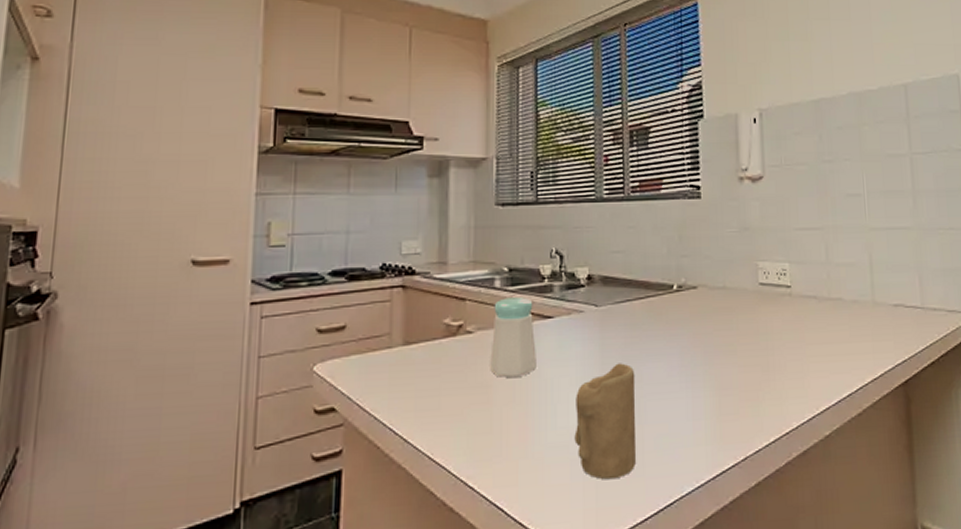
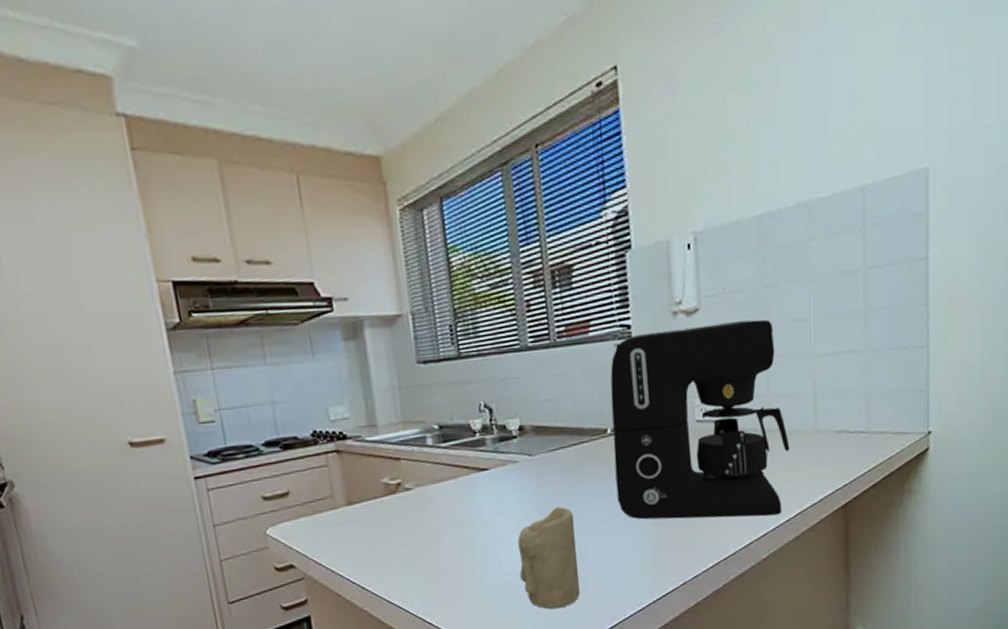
salt shaker: present [490,297,536,378] -> none [429,452,477,528]
coffee maker: none [678,190,850,389] -> present [610,319,790,520]

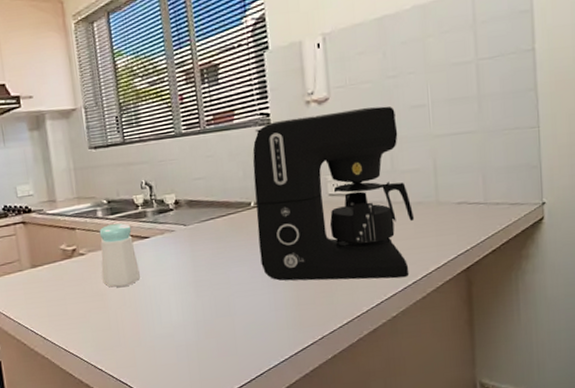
salt shaker: none [429,452,477,528] -> present [99,223,140,288]
candle: present [517,507,580,609] -> none [175,269,230,359]

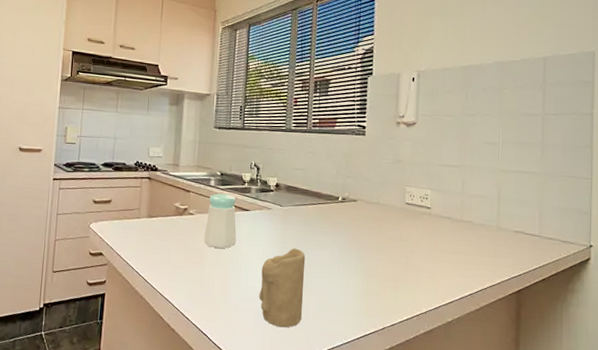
candle: none [175,269,230,359] -> present [259,248,306,328]
coffee maker: present [252,106,415,281] -> none [340,133,477,289]

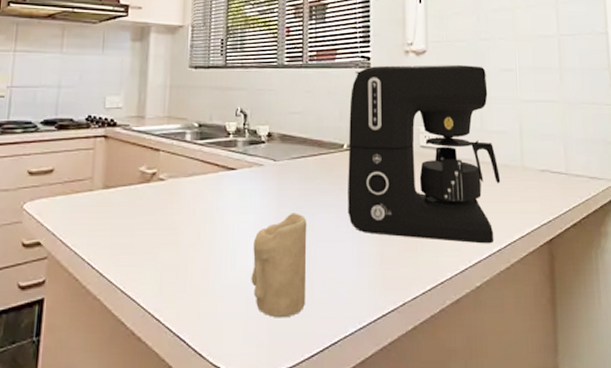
salt shaker: present [204,193,236,248] -> none [179,150,220,221]
coffee maker: none [340,133,477,289] -> present [348,64,501,244]

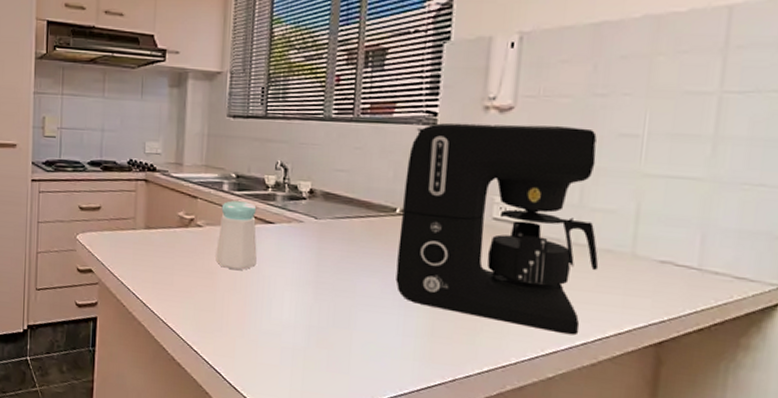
salt shaker: none [179,150,220,221] -> present [216,200,257,270]
candle: present [251,213,307,318] -> none [286,272,349,371]

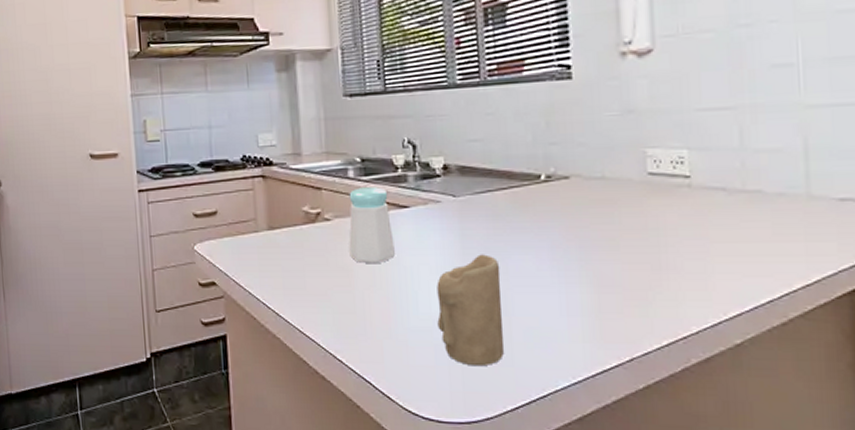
candle: none [286,272,349,371] -> present [437,254,504,367]
coffee maker: present [395,122,599,336] -> none [545,63,773,293]

